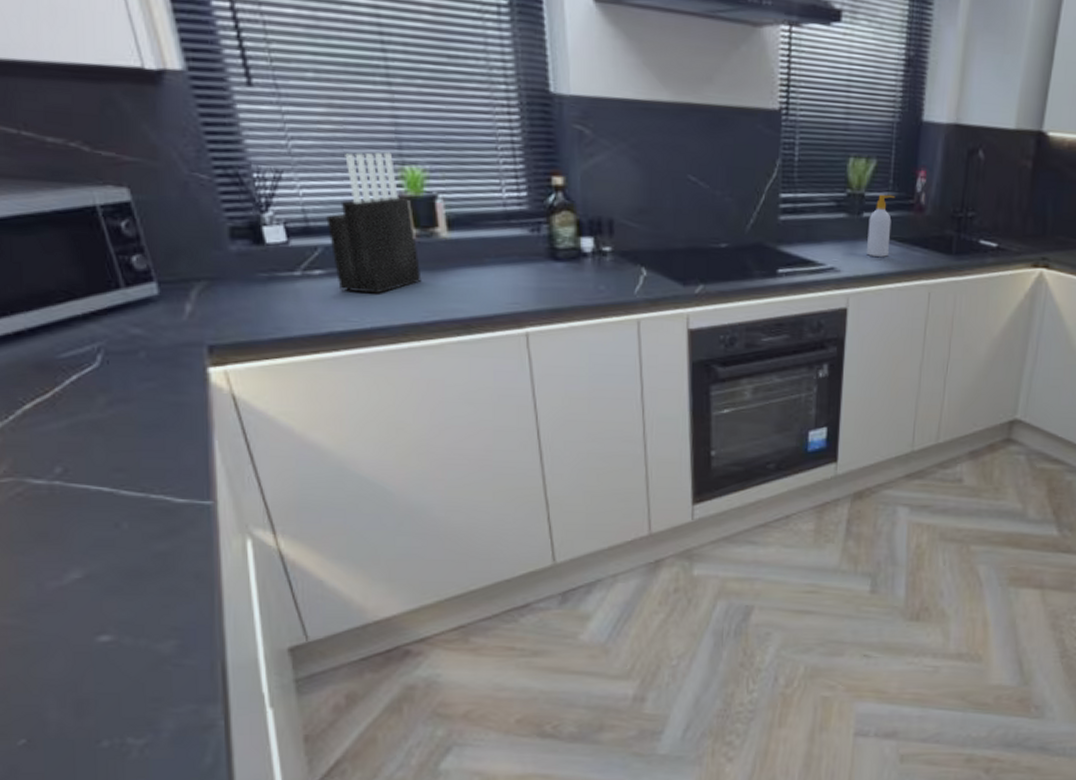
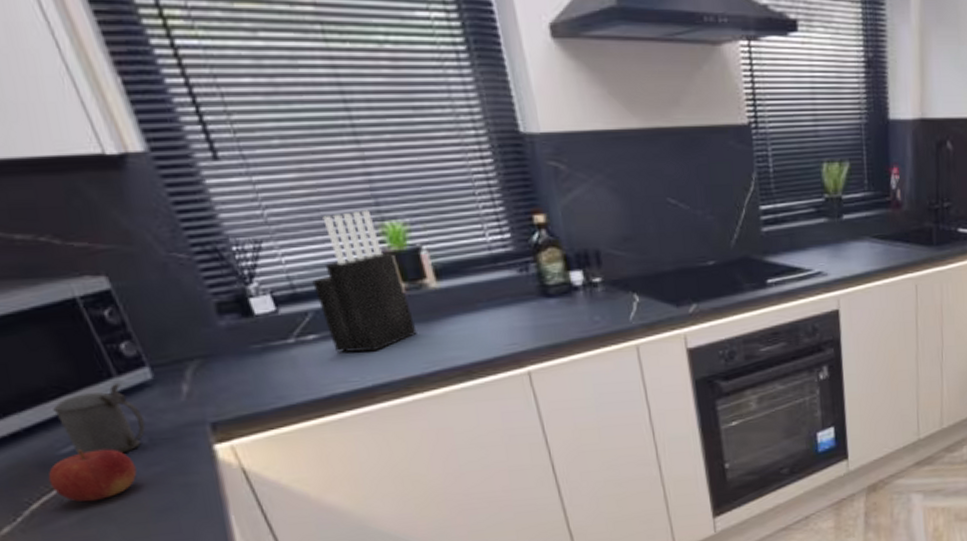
fruit: none [44,356,130,409] -> present [48,448,137,502]
beer stein: none [59,295,145,365] -> present [53,383,146,456]
soap bottle: present [867,194,896,257] -> none [849,195,872,256]

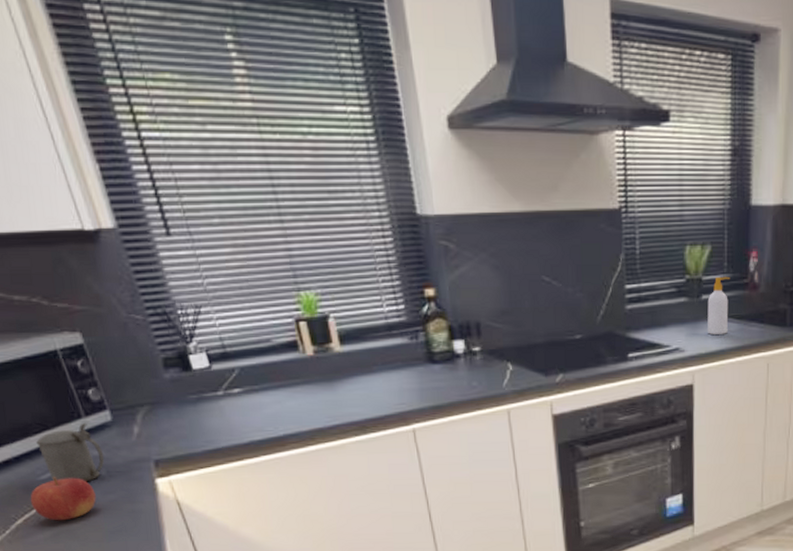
knife block: present [312,210,417,353] -> none [239,281,322,406]
soap bottle: none [849,195,872,256] -> present [707,276,731,334]

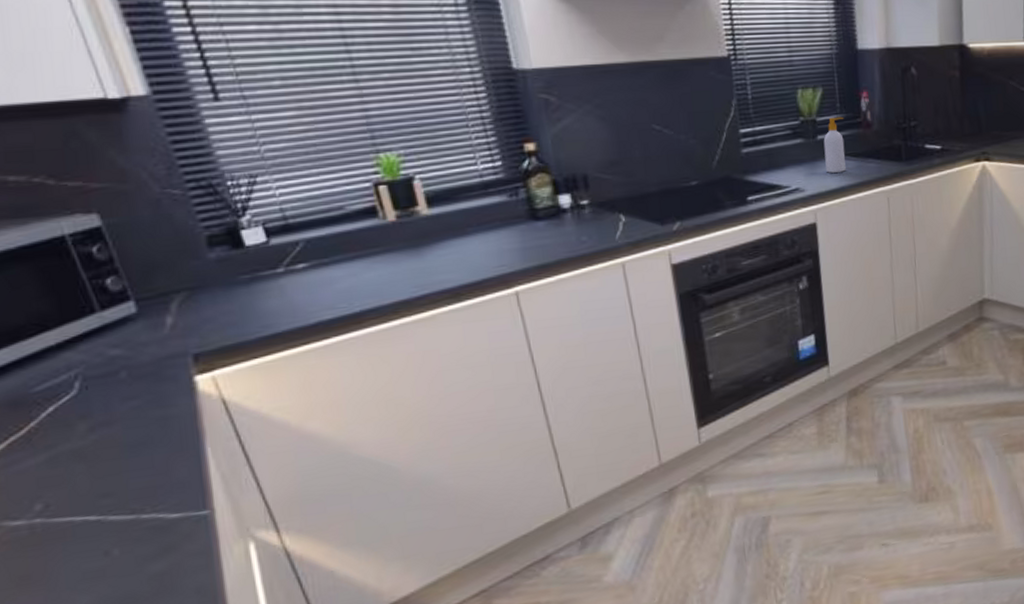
fruit: present [30,477,96,521] -> none [18,384,112,441]
beer stein: present [36,423,105,482] -> none [30,318,126,393]

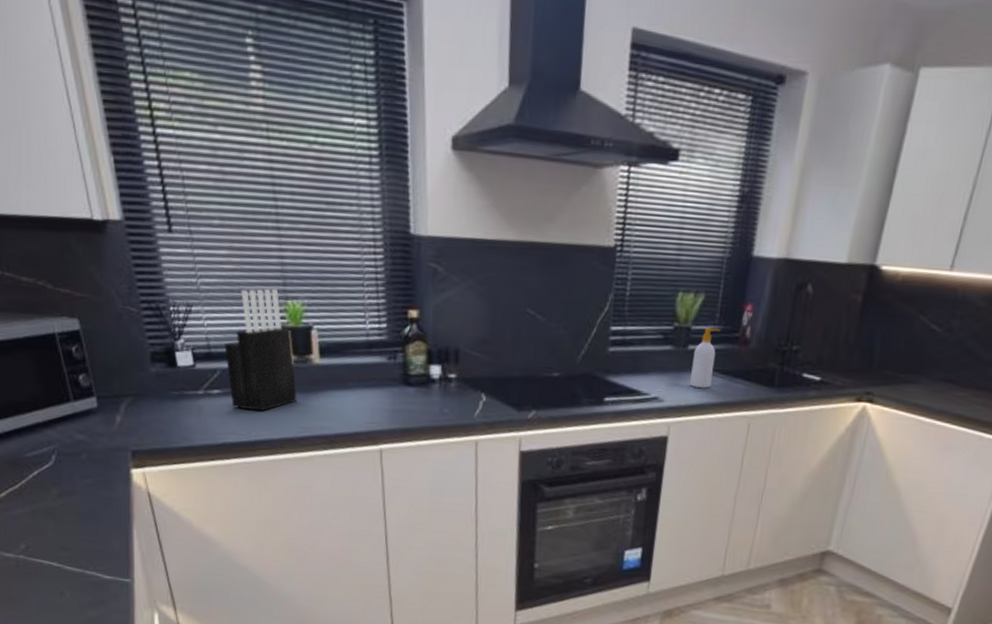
knife block: none [305,143,407,280] -> present [224,288,297,412]

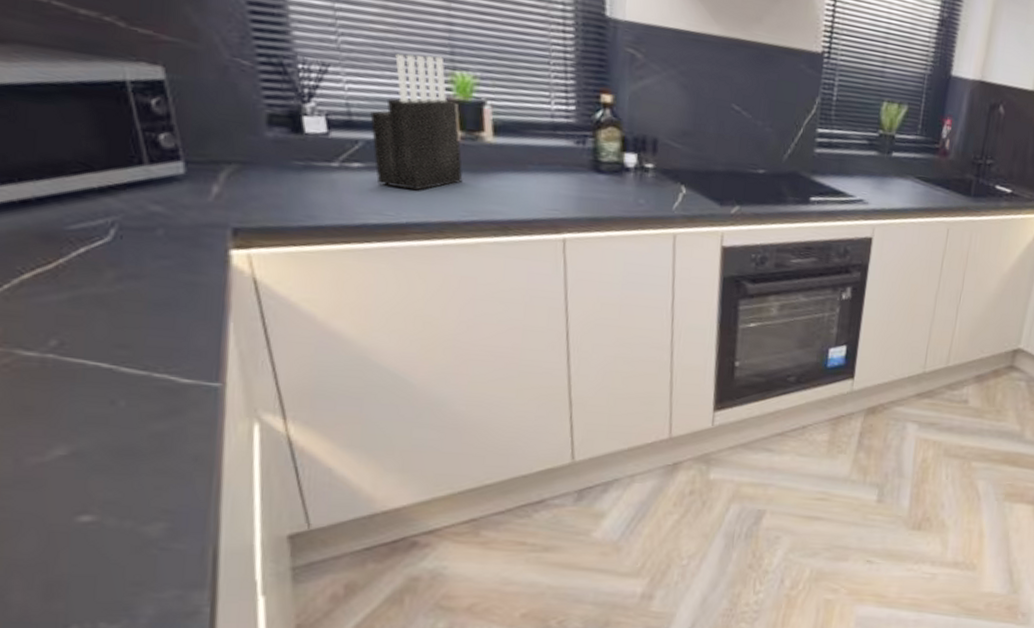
soap bottle: present [690,327,721,388] -> none [894,137,923,194]

